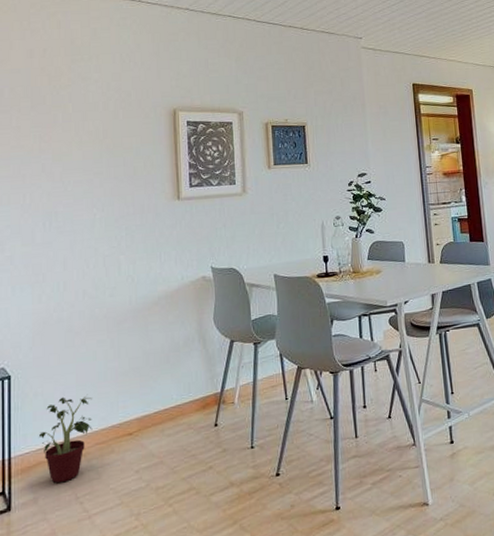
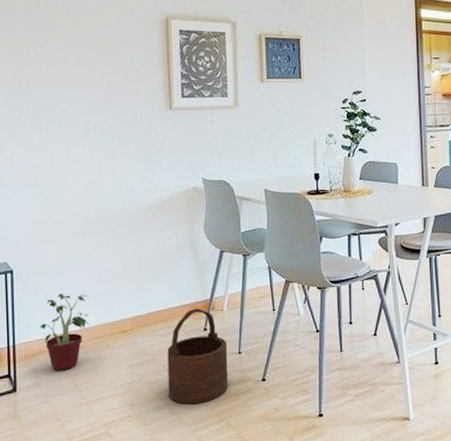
wooden bucket: none [176,402,242,509] -> present [167,308,229,405]

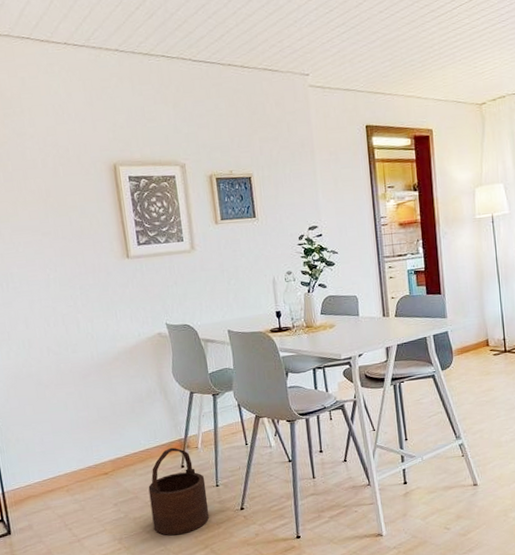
potted plant: present [39,292,89,371] -> none [25,439,72,513]

